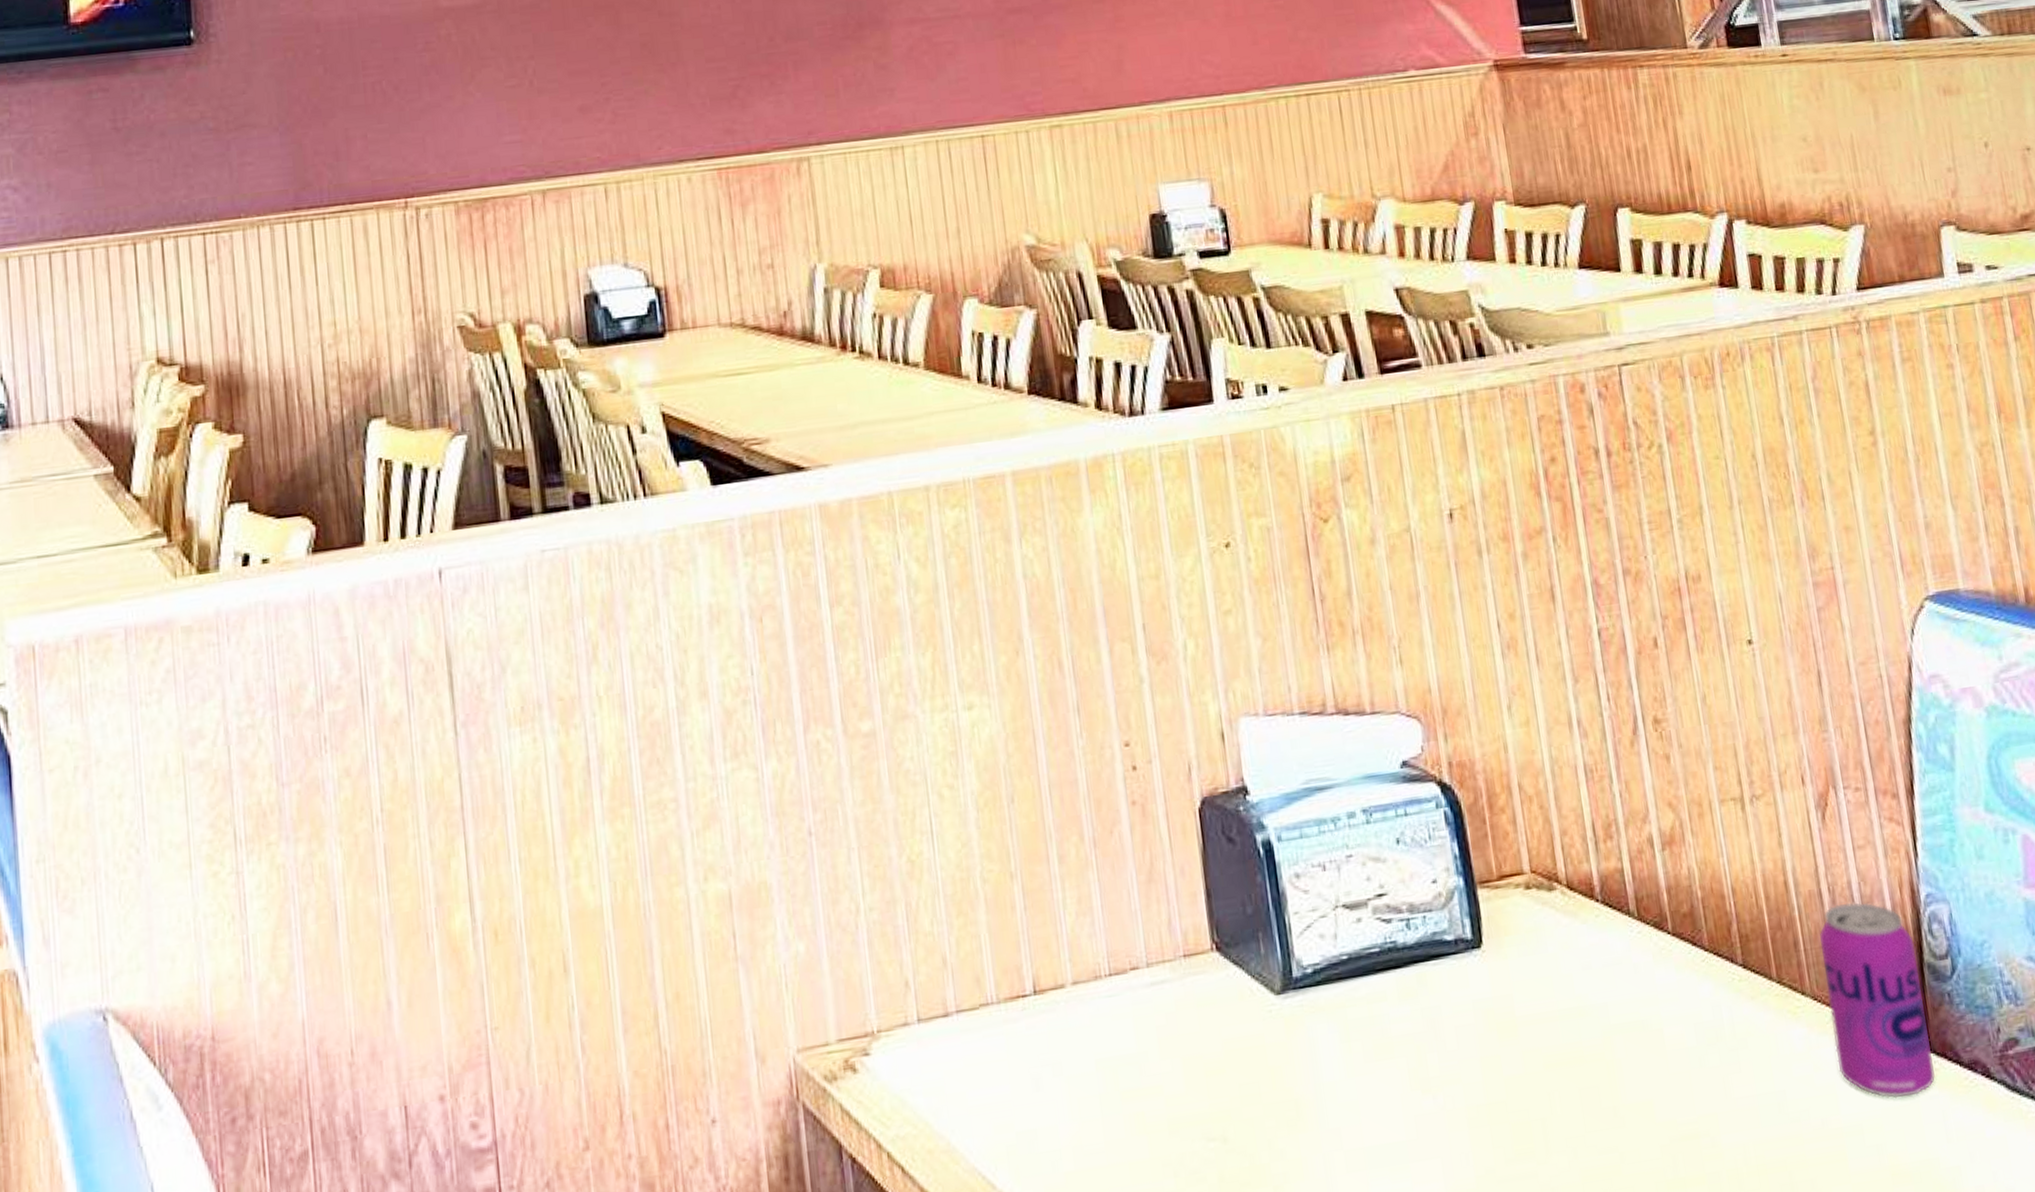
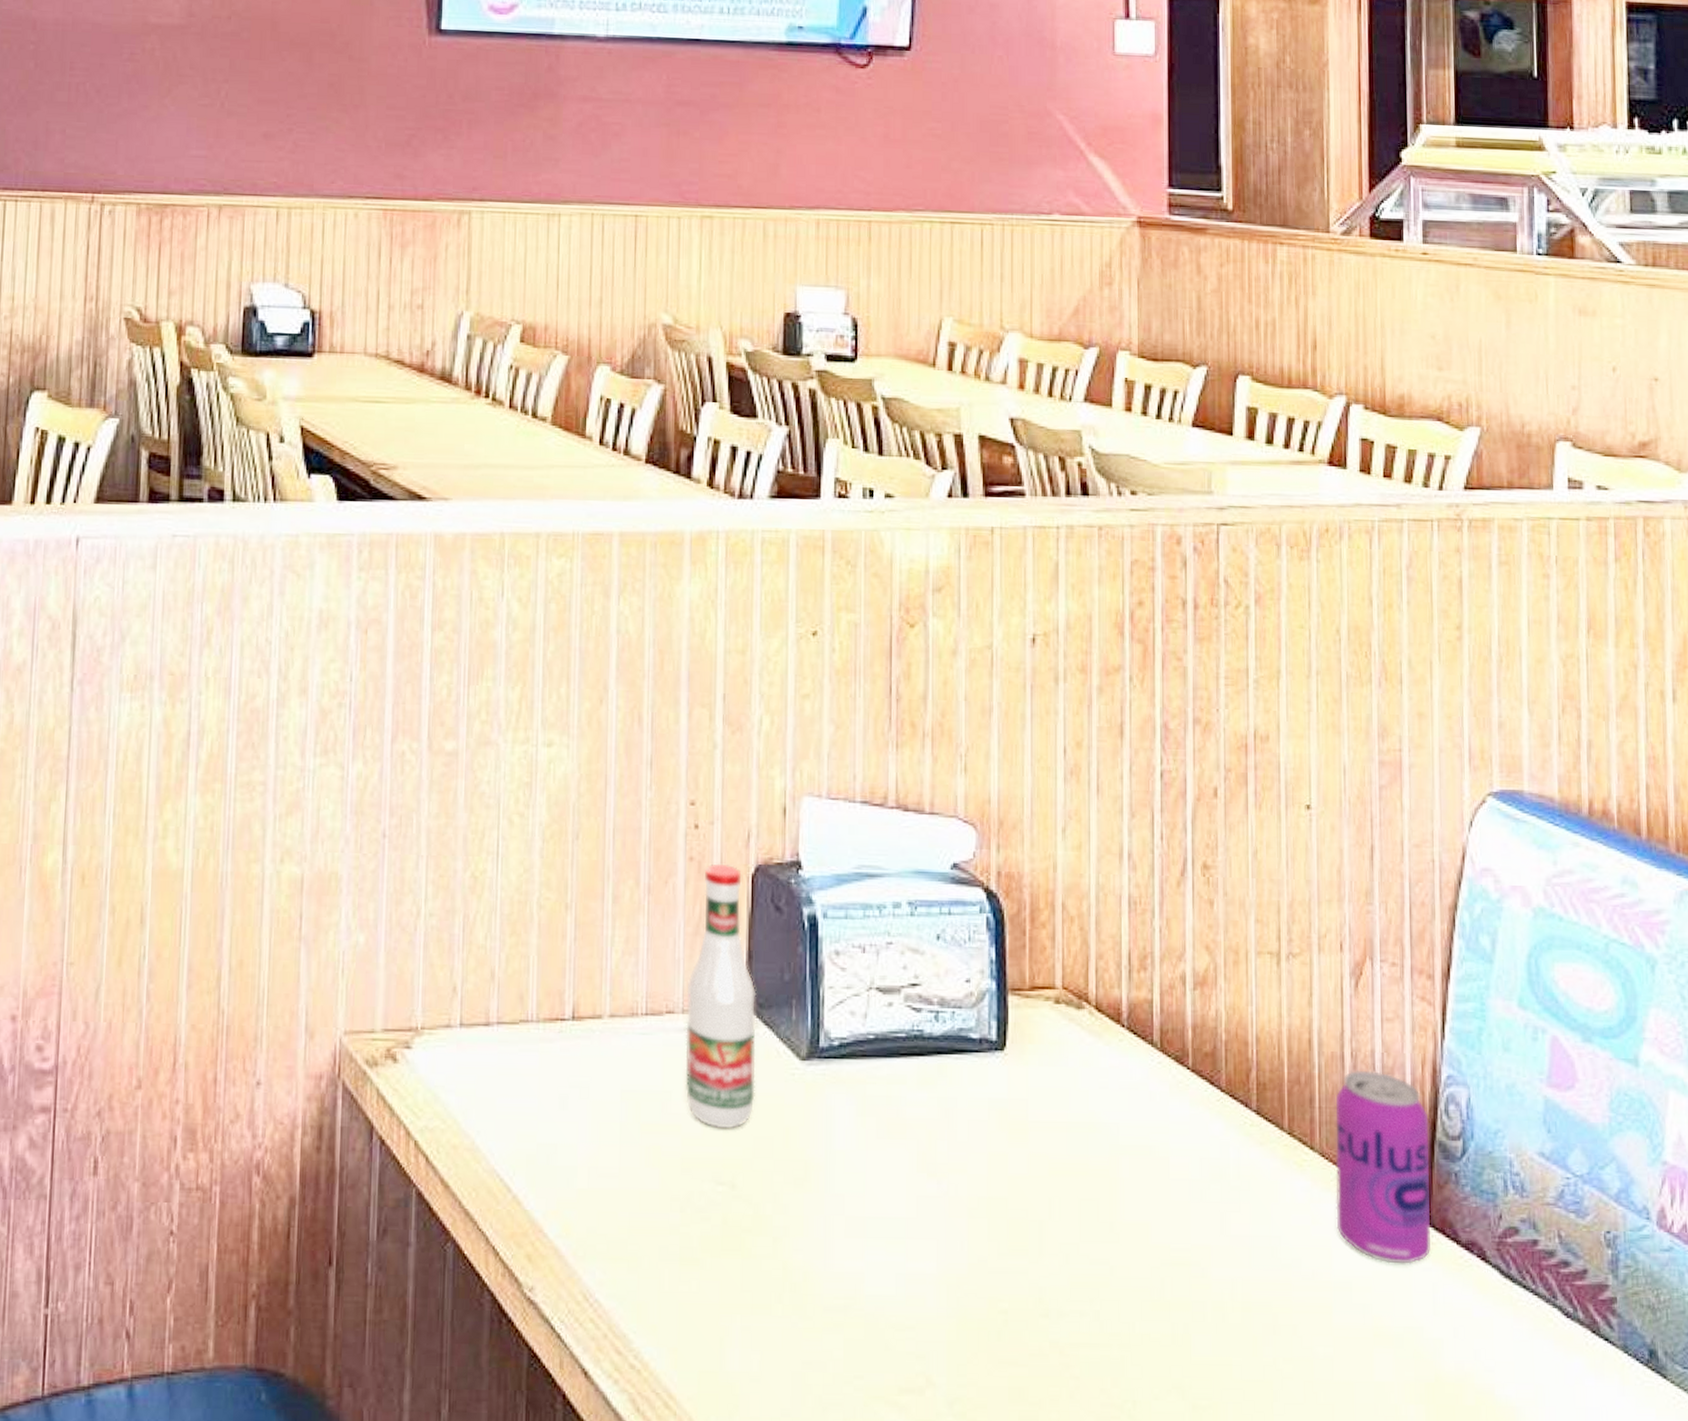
tabasco sauce: none [1147,801,1235,1083] -> present [686,863,757,1129]

